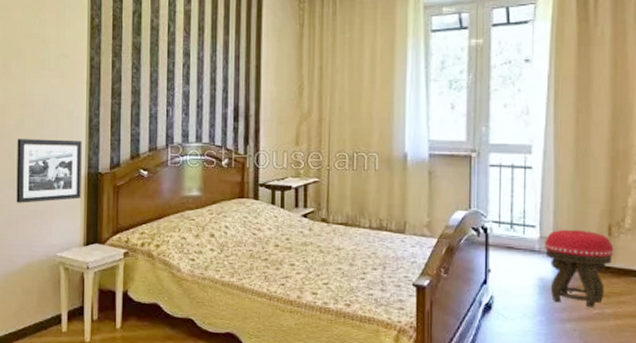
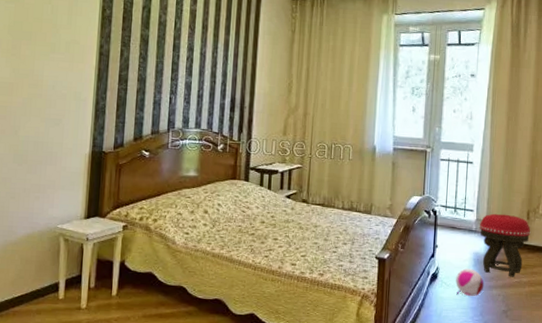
picture frame: present [16,139,82,203] -> none [19,116,88,178]
plush toy: none [516,297,554,332] -> present [456,268,484,297]

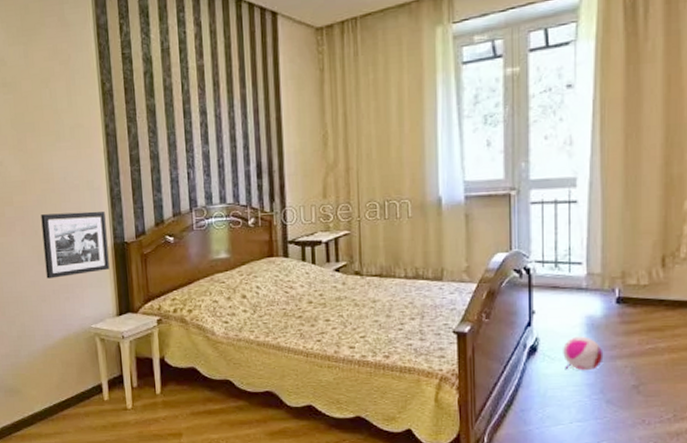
picture frame: none [19,116,88,178] -> present [41,211,109,279]
stool: present [480,213,531,277] -> none [593,263,669,343]

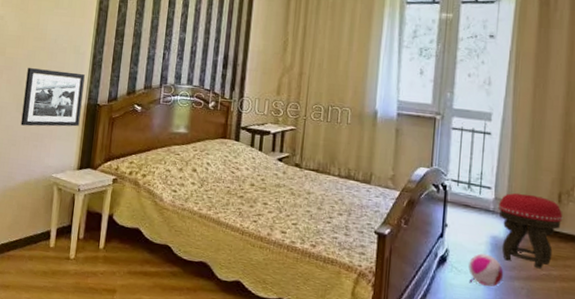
stool: none [593,263,669,343] -> present [499,192,563,269]

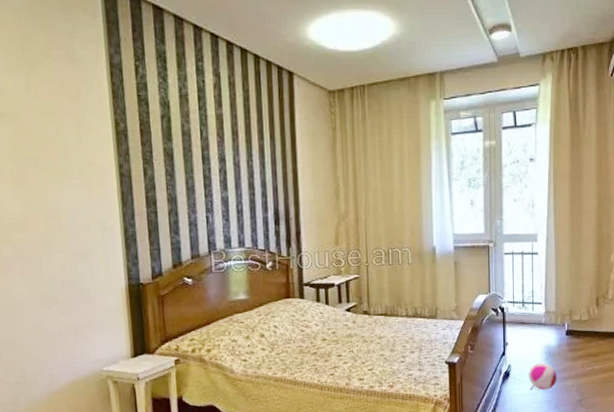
picture frame: present [20,68,85,127] -> none [45,251,123,321]
stool: present [499,192,563,269] -> none [549,303,601,367]

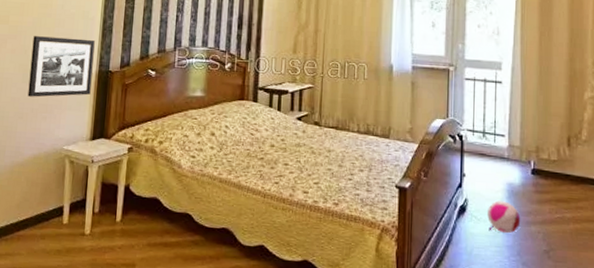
picture frame: none [45,251,123,321] -> present [27,36,95,97]

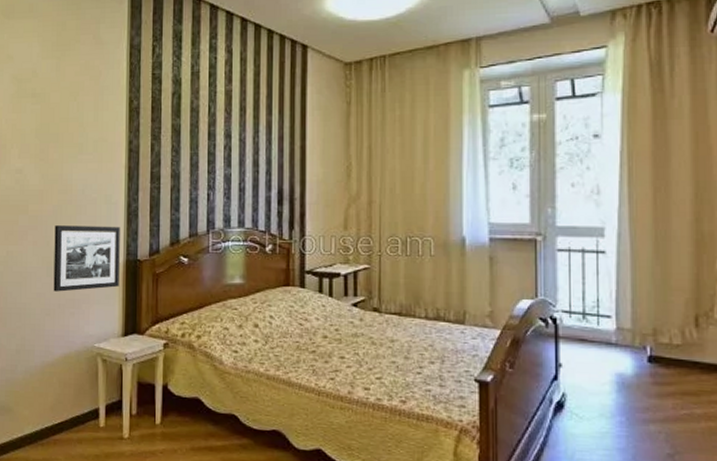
plush toy: present [487,201,521,234] -> none [592,395,636,434]

